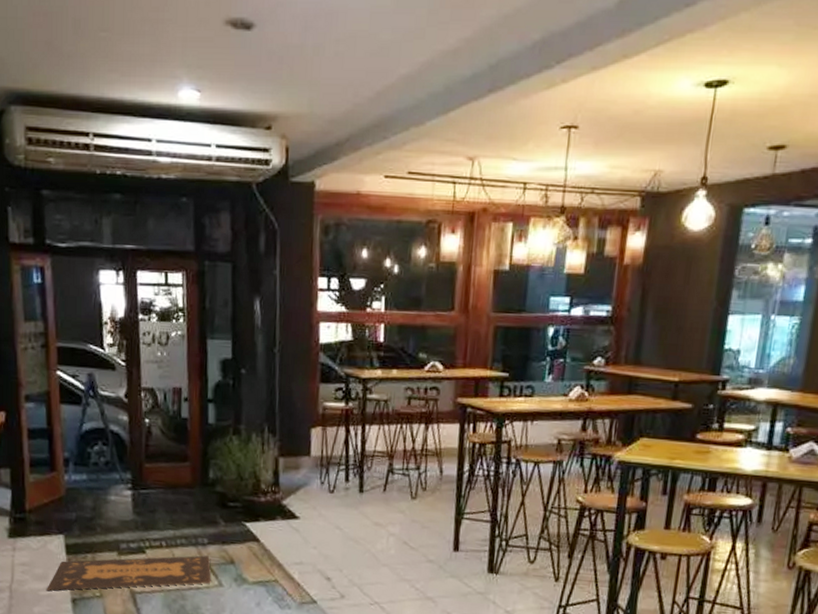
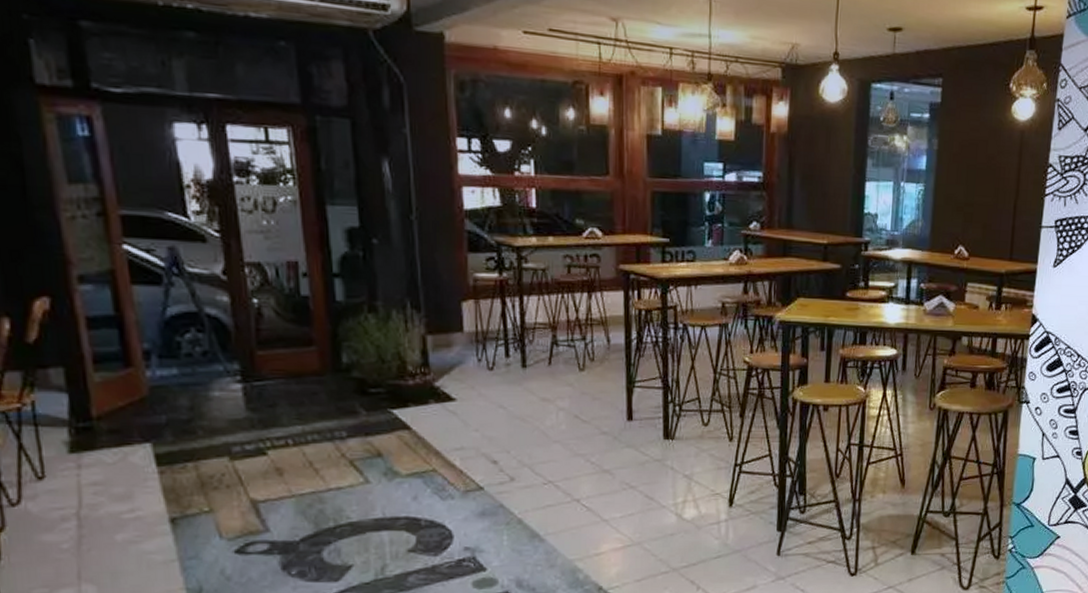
doormat: present [47,555,212,591] -> none [132,451,355,512]

